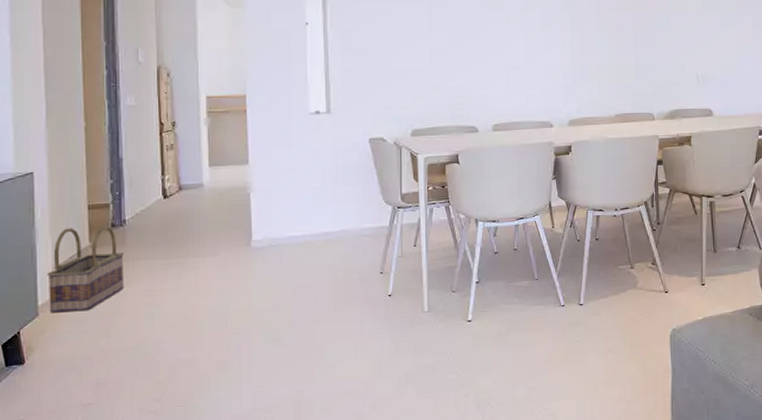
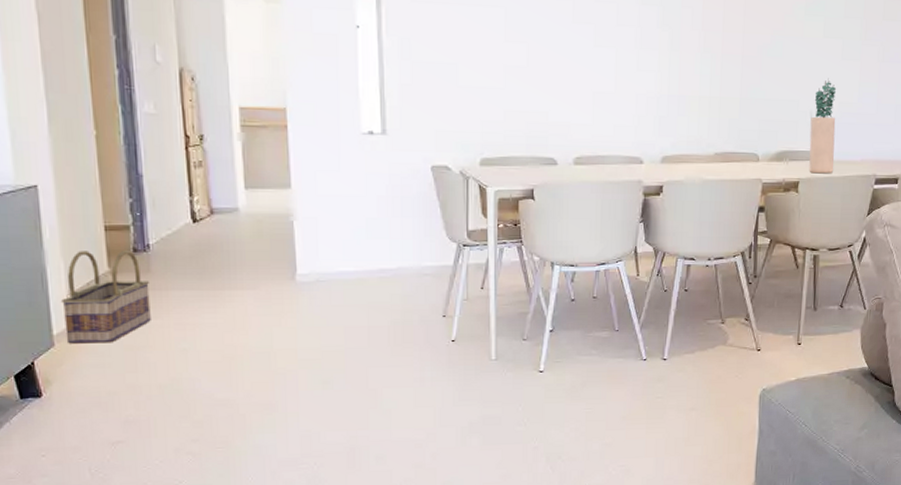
vase: none [697,45,722,128] -> present [809,78,837,174]

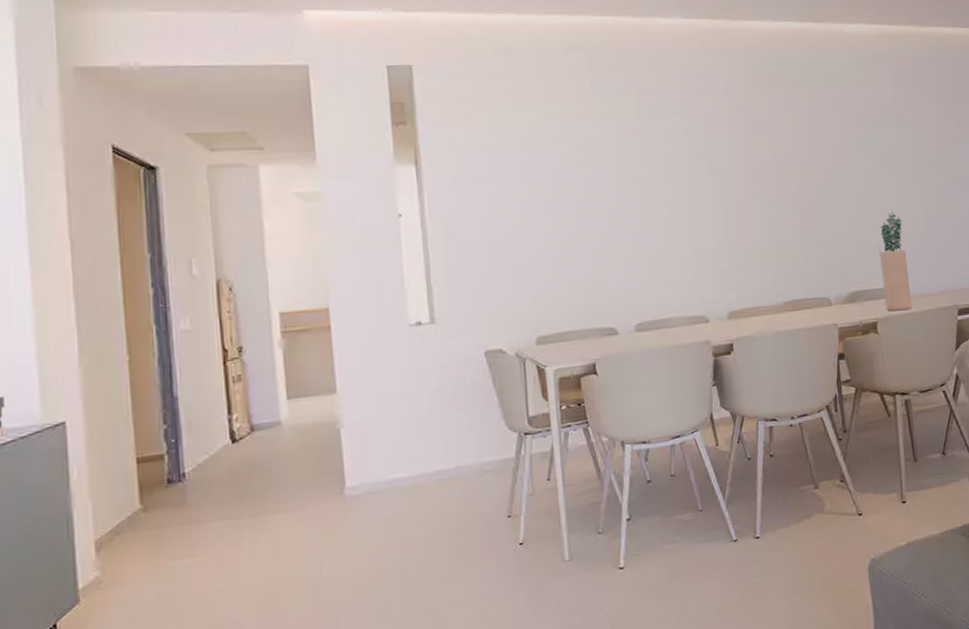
basket: present [61,249,151,344] -> none [89,481,187,598]

